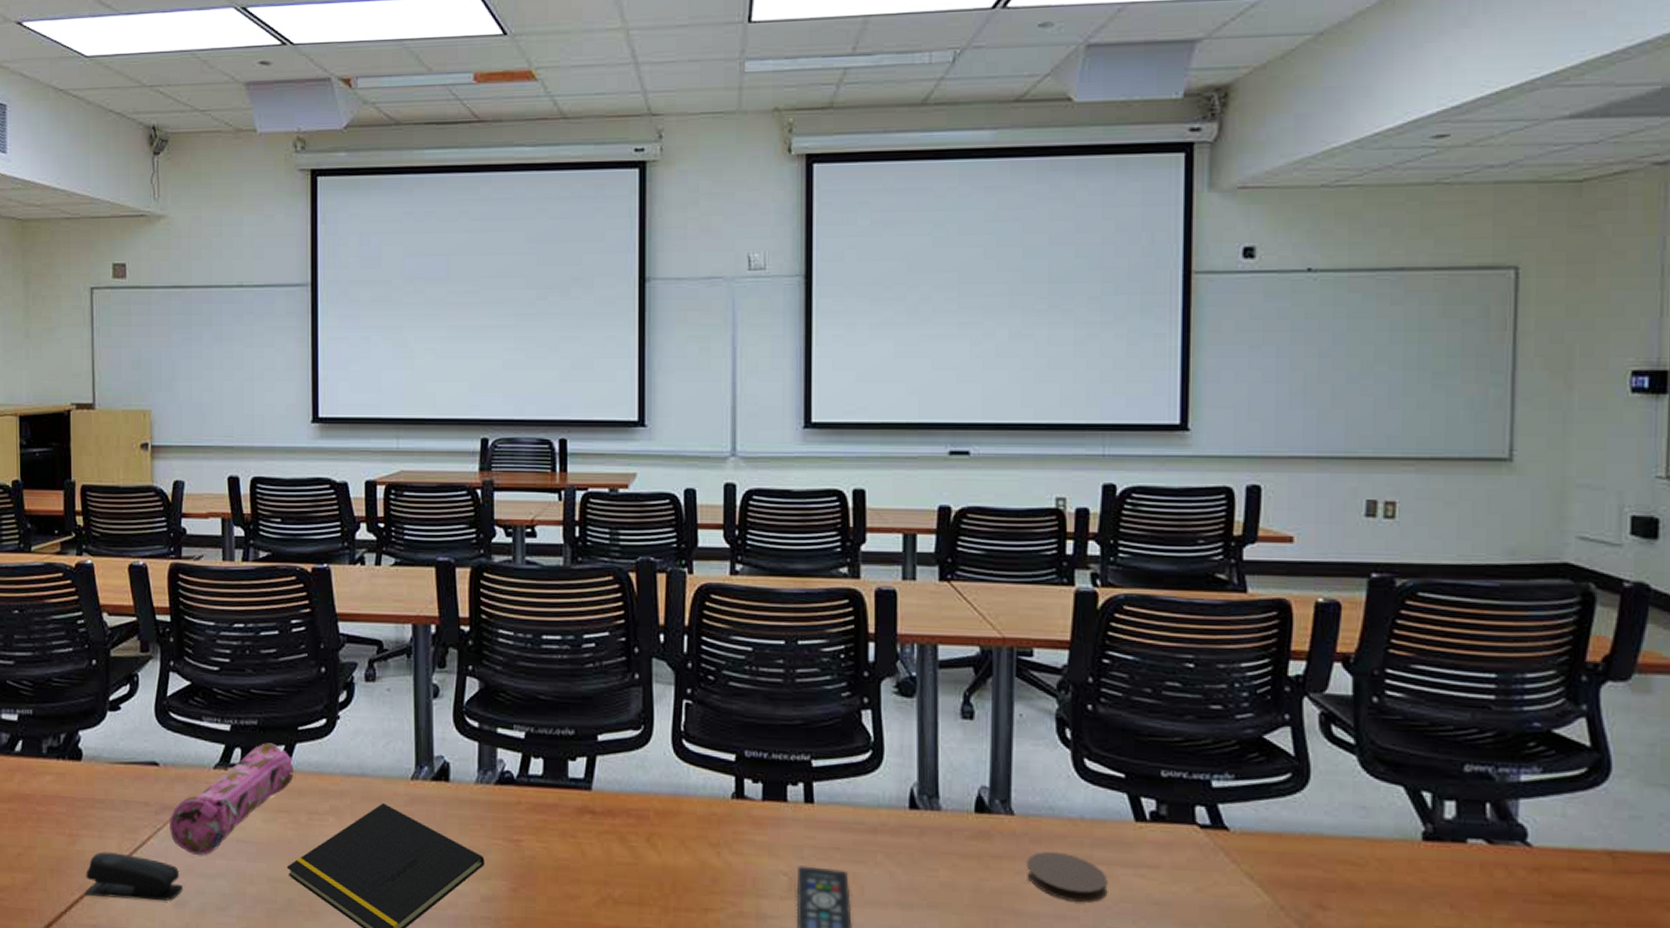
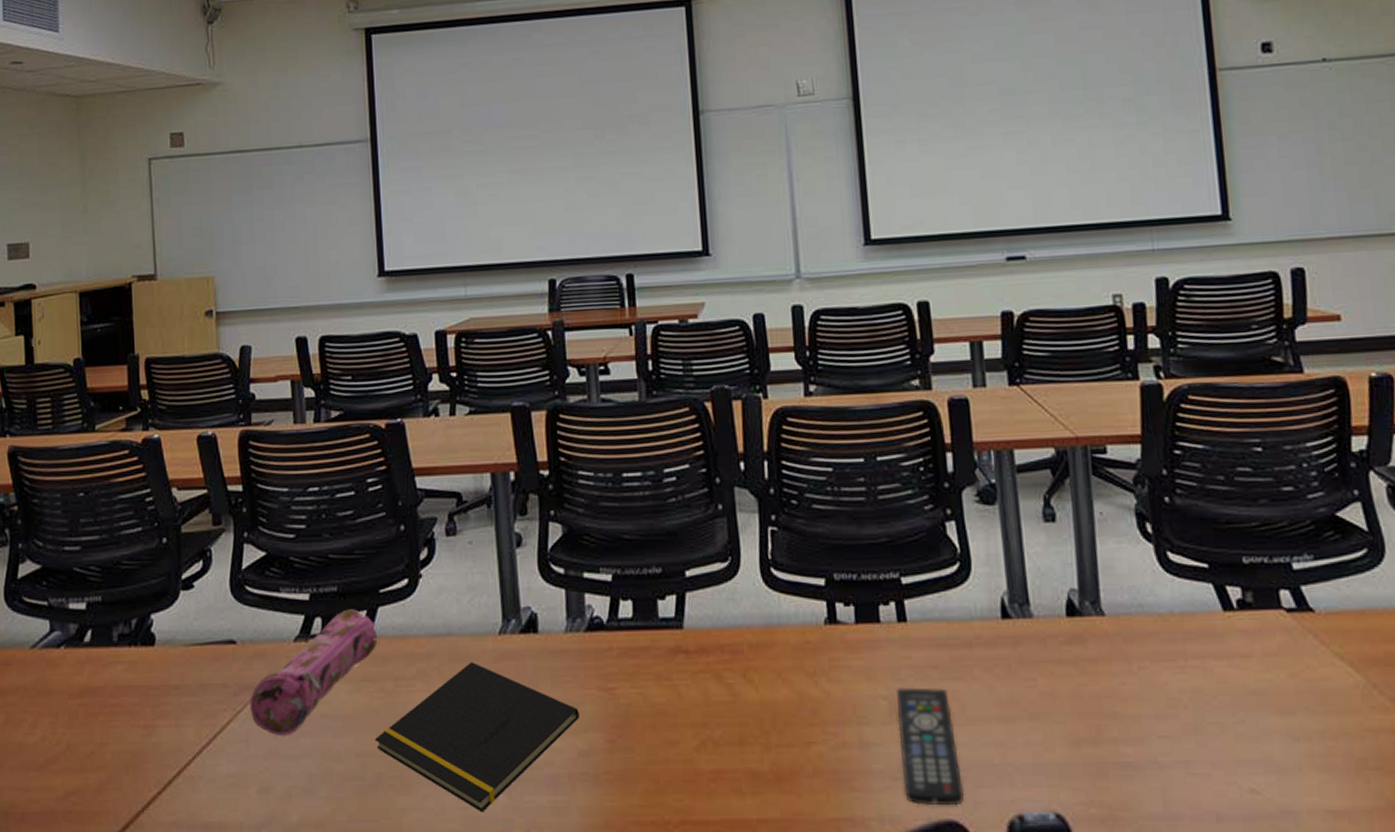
stapler: present [85,851,184,901] -> none [163,741,268,792]
coaster: present [1027,851,1108,903] -> none [1122,649,1205,699]

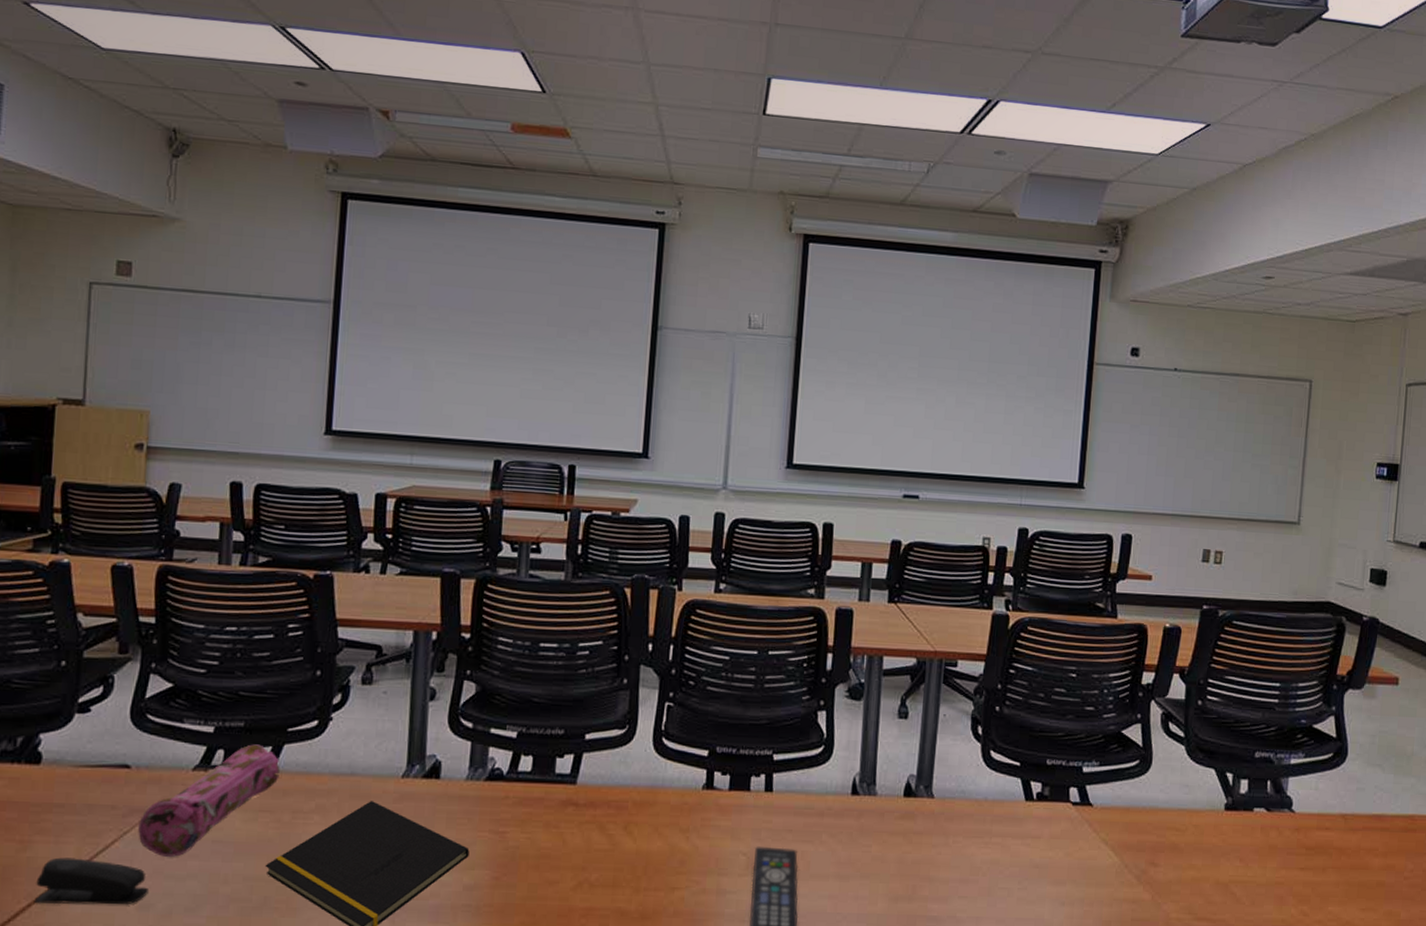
stapler: none [163,741,268,792] -> present [33,857,150,905]

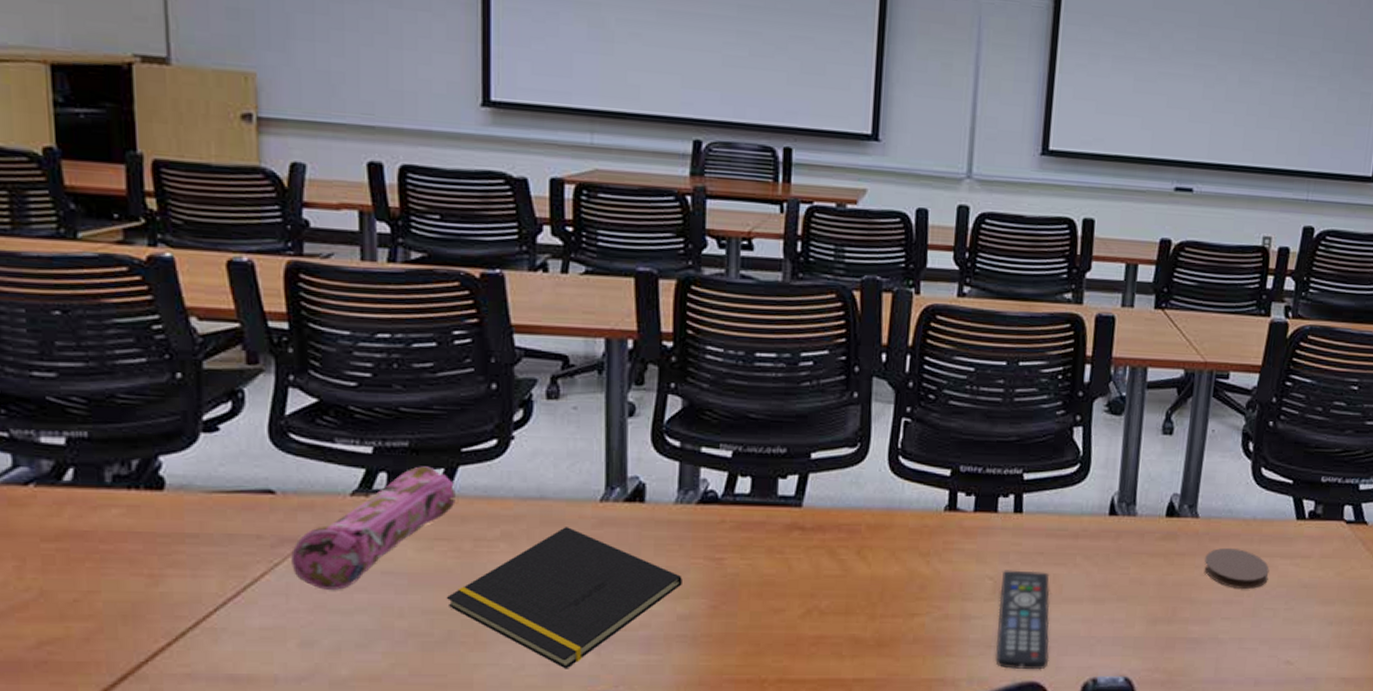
stapler: present [33,857,150,905] -> none [174,592,312,643]
coaster: none [941,827,1002,868] -> present [1205,547,1270,589]

